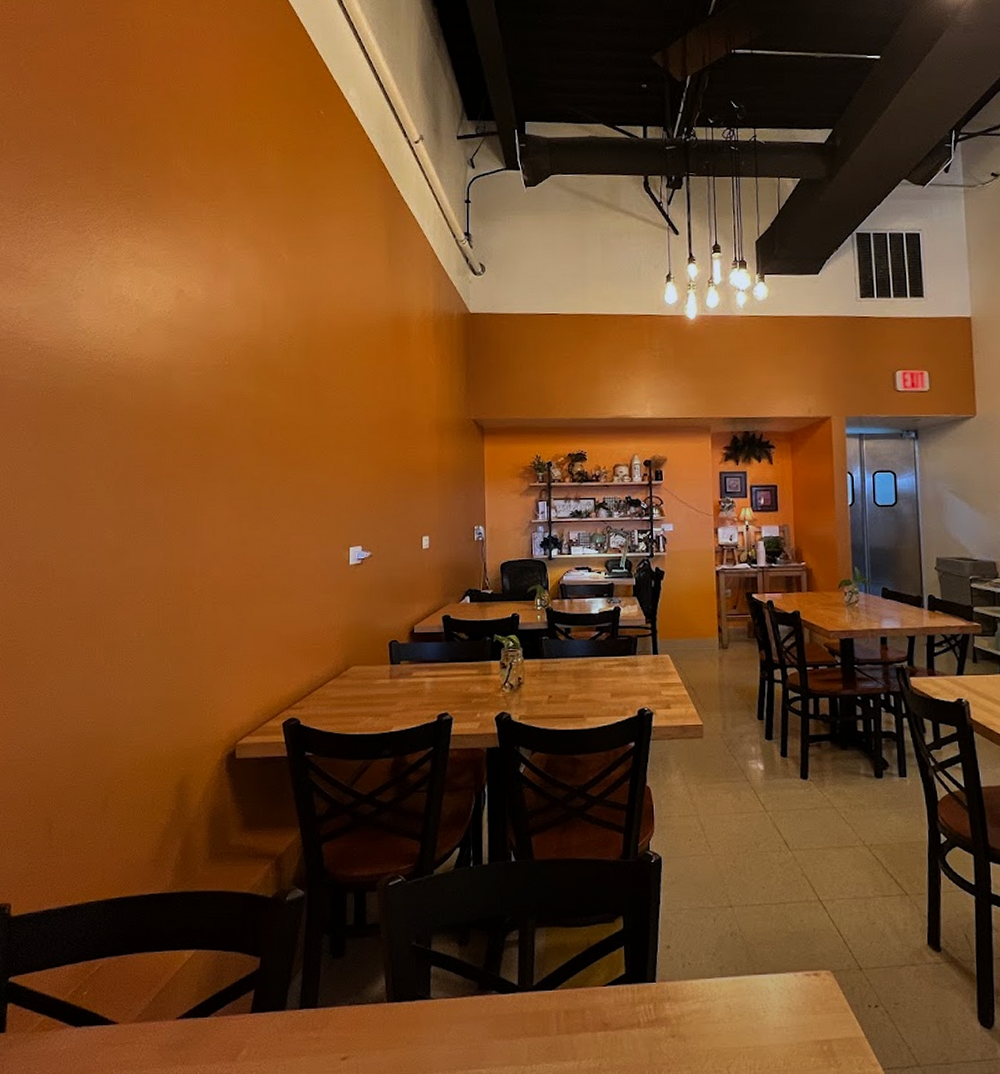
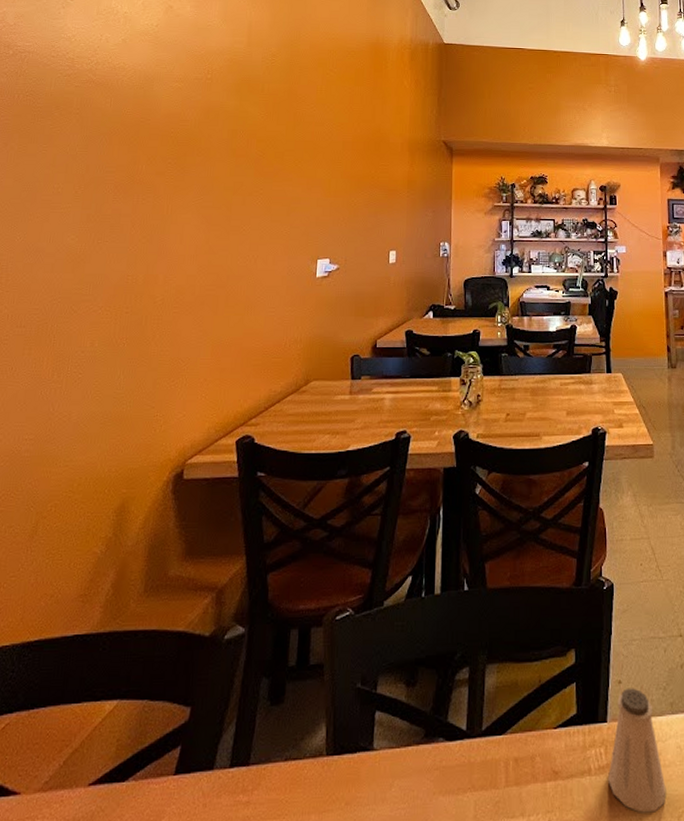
saltshaker: none [657,952,715,1062] -> present [608,688,666,813]

